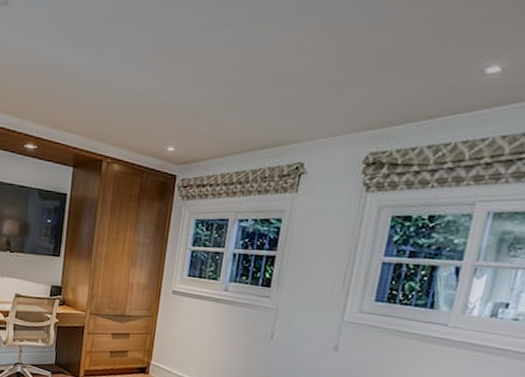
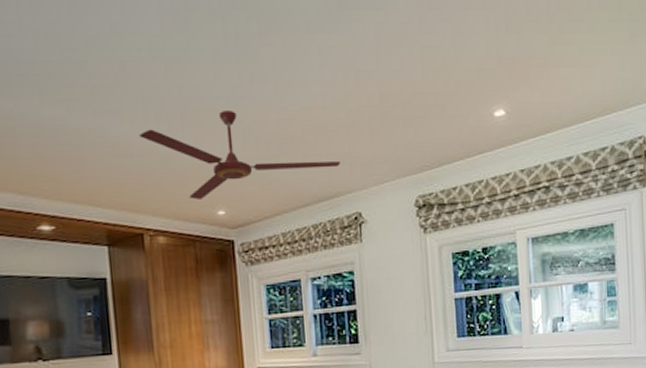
ceiling fan: none [115,54,295,135] -> present [139,111,341,200]

